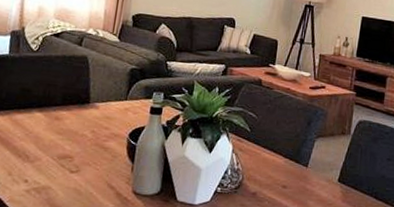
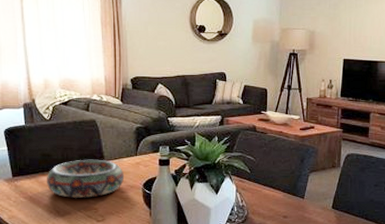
decorative bowl: none [20,99,110,144] -> present [47,159,125,198]

